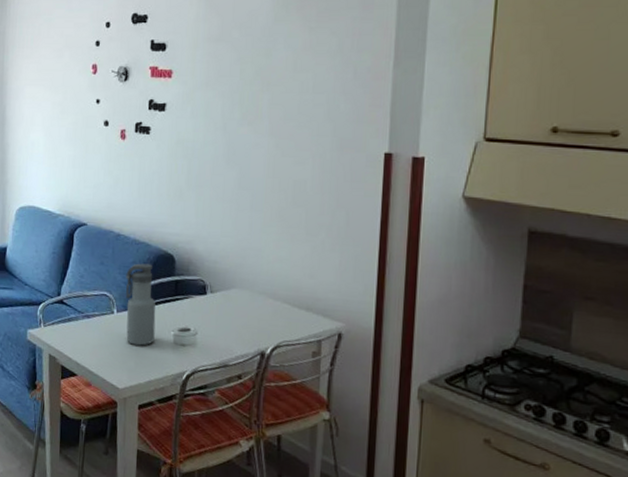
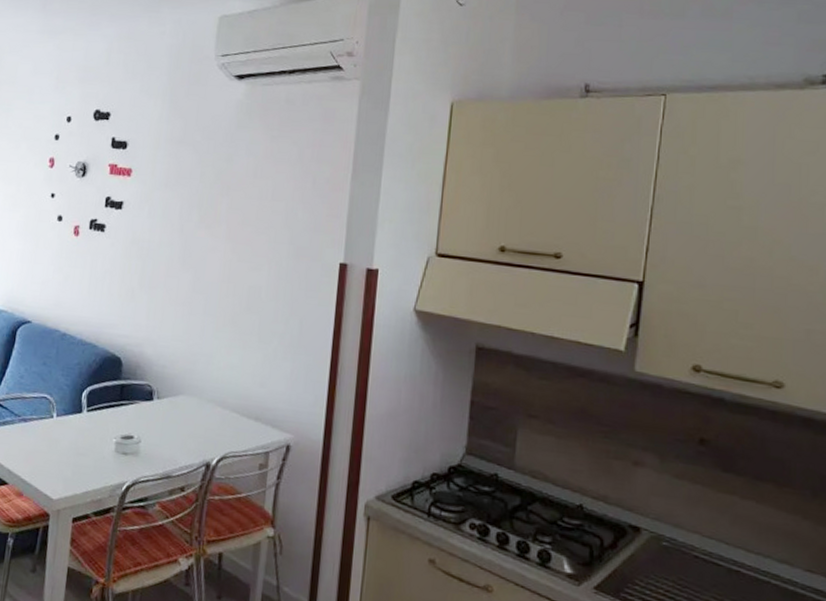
water bottle: present [126,263,156,346] -> none [64,365,99,454]

